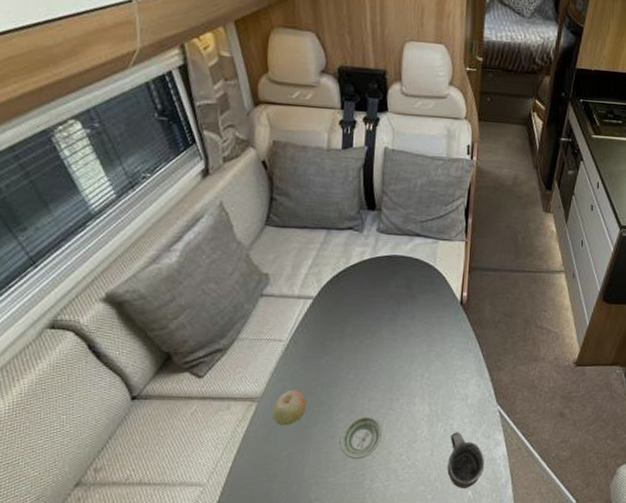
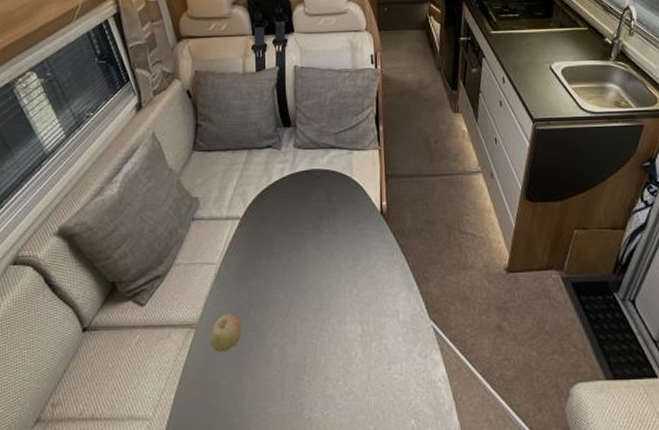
saucer: present [339,415,382,459] -> none [276,338,317,386]
cup: present [447,432,485,488] -> none [385,352,425,416]

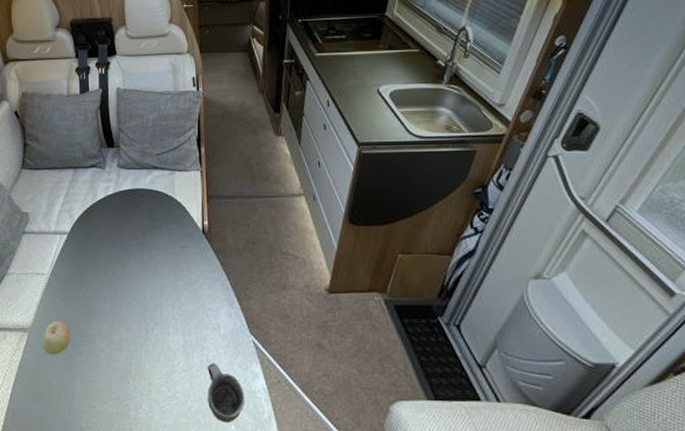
cup: none [385,352,425,416] -> present [207,363,245,422]

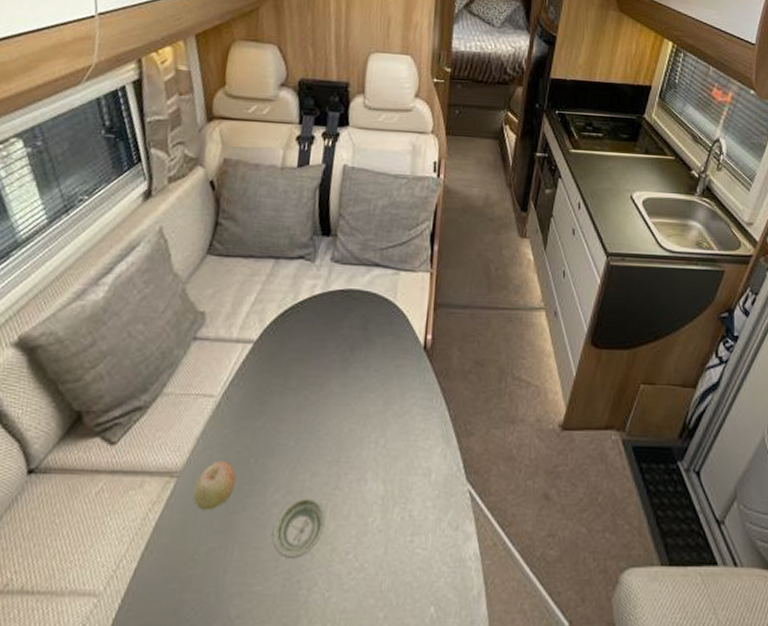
saucer: none [103,345,141,389] -> present [272,497,326,558]
cup: present [207,363,245,422] -> none [404,521,452,603]

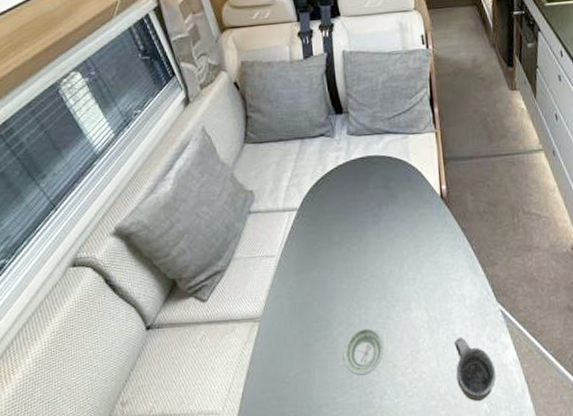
fruit: present [193,461,236,511] -> none [274,305,306,345]
cup: none [404,521,452,603] -> present [453,337,497,401]

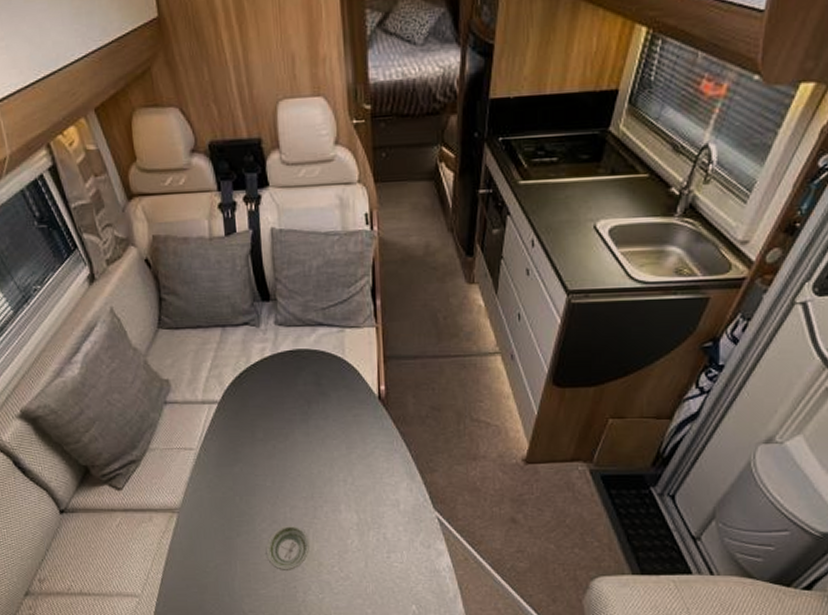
cup: present [453,337,497,401] -> none [384,541,428,602]

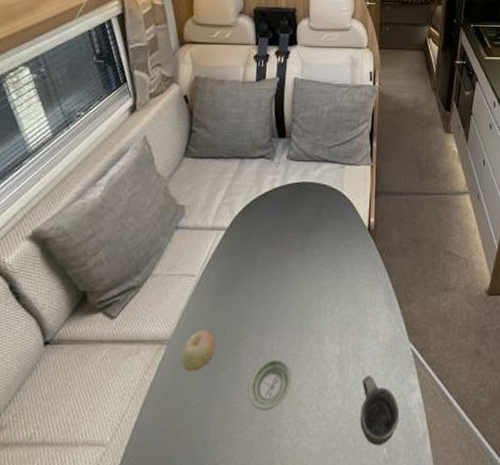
fruit: none [193,499,227,537] -> present [181,330,216,372]
cup: none [384,541,428,602] -> present [360,376,400,445]

